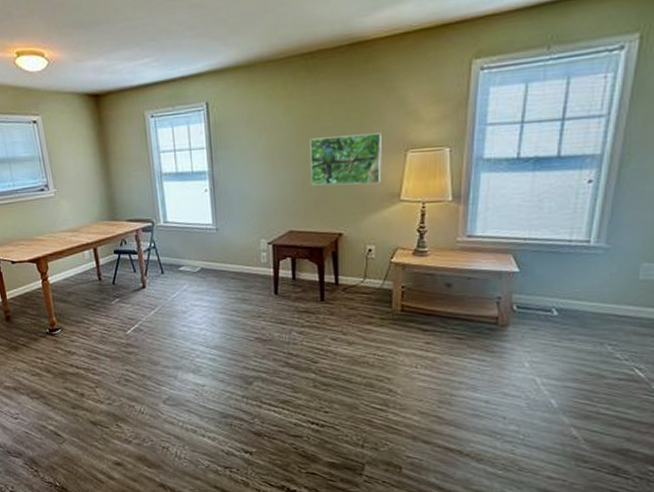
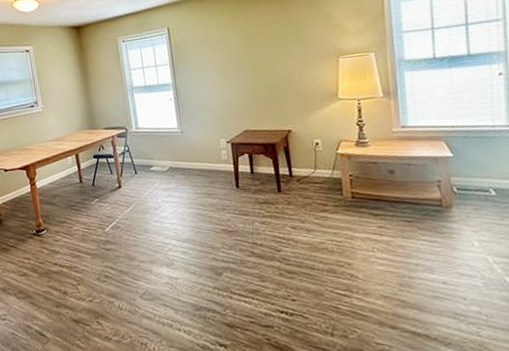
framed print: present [310,133,382,186] -> none [255,44,319,91]

